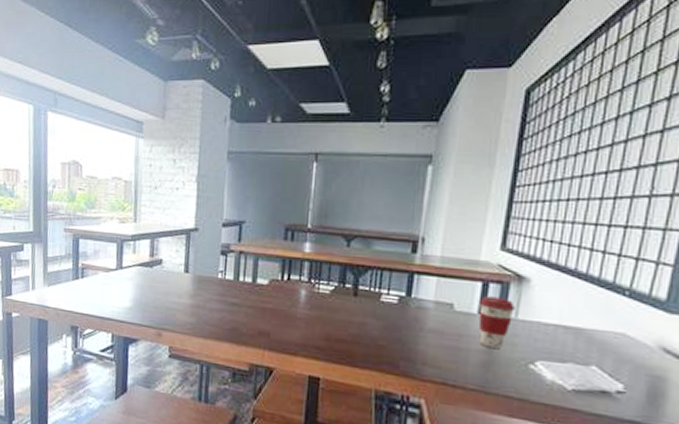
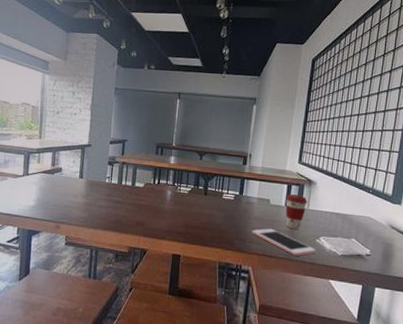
cell phone: none [425,345,529,388] -> present [252,228,316,256]

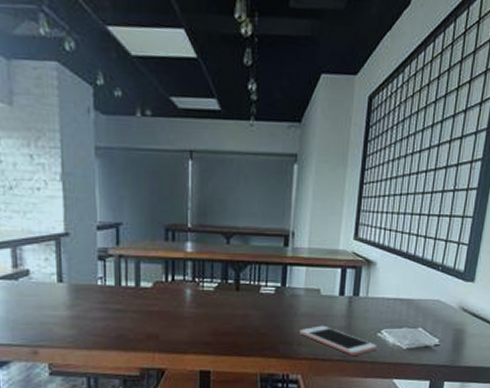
coffee cup: present [285,194,307,229] -> none [340,280,366,323]

